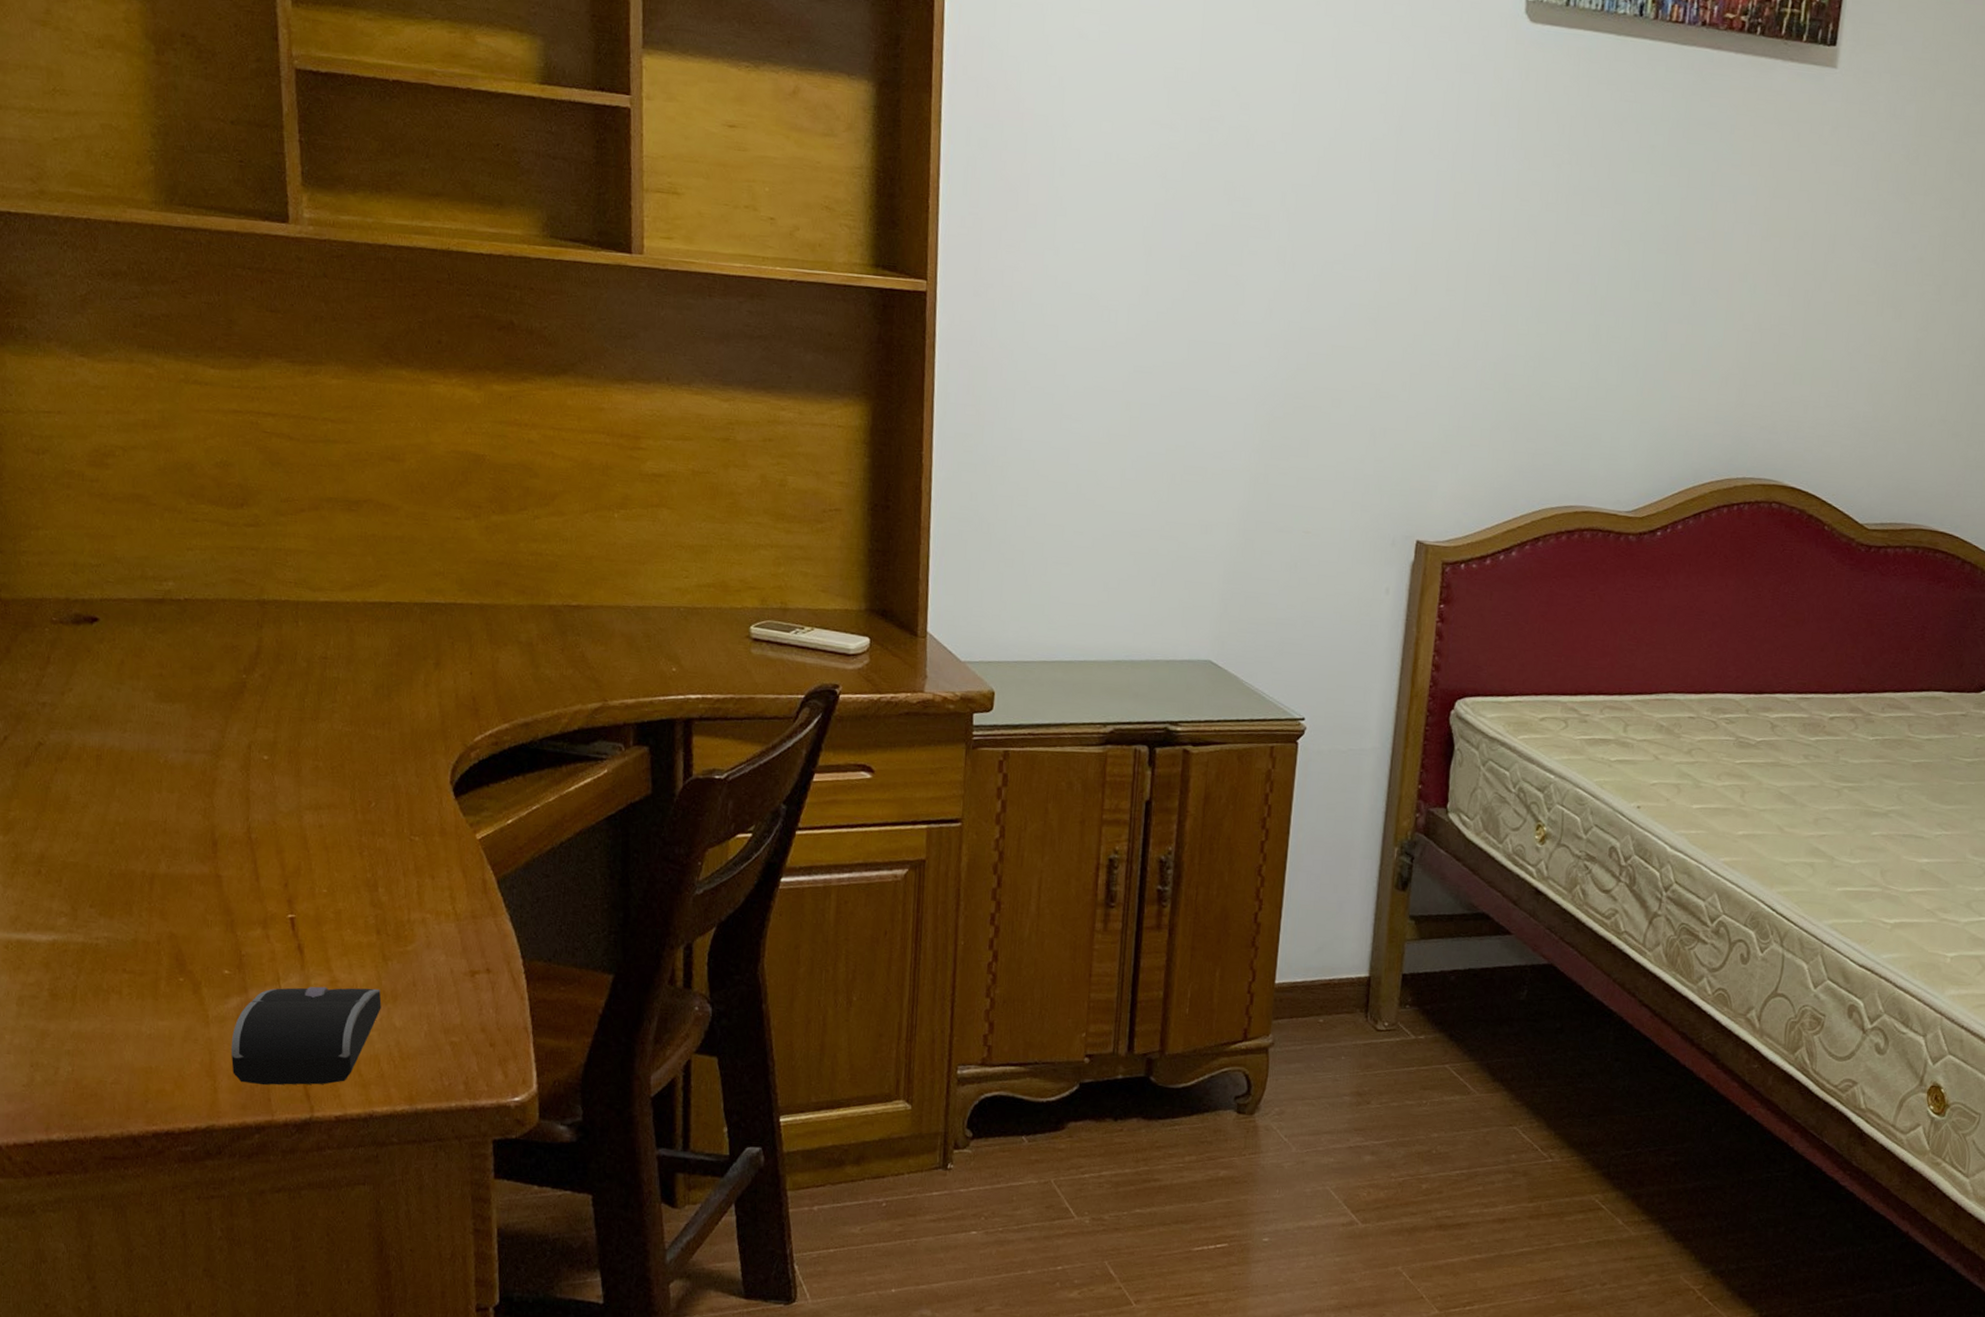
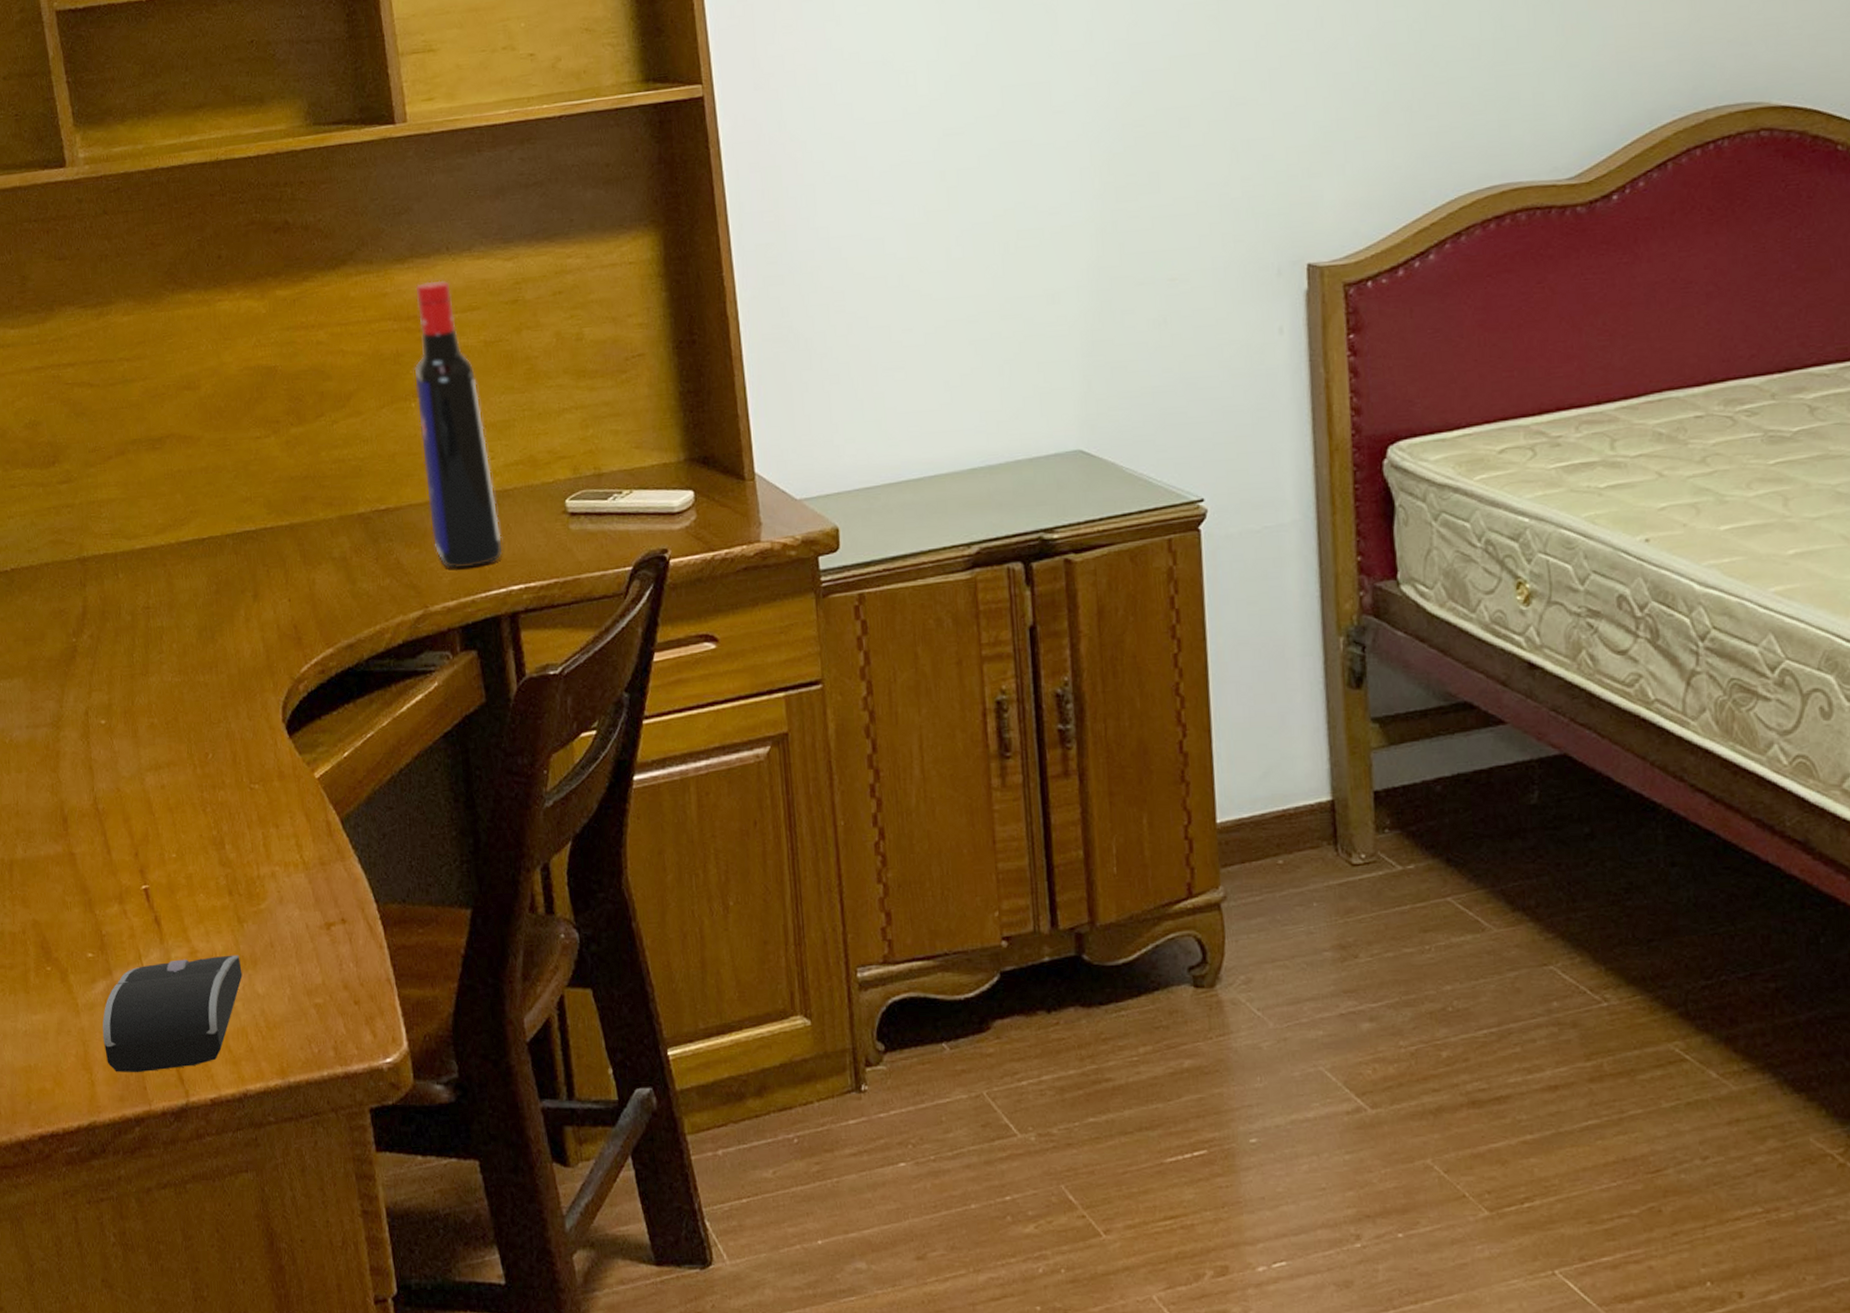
liquor bottle: none [619,405,686,672] -> present [414,280,503,569]

